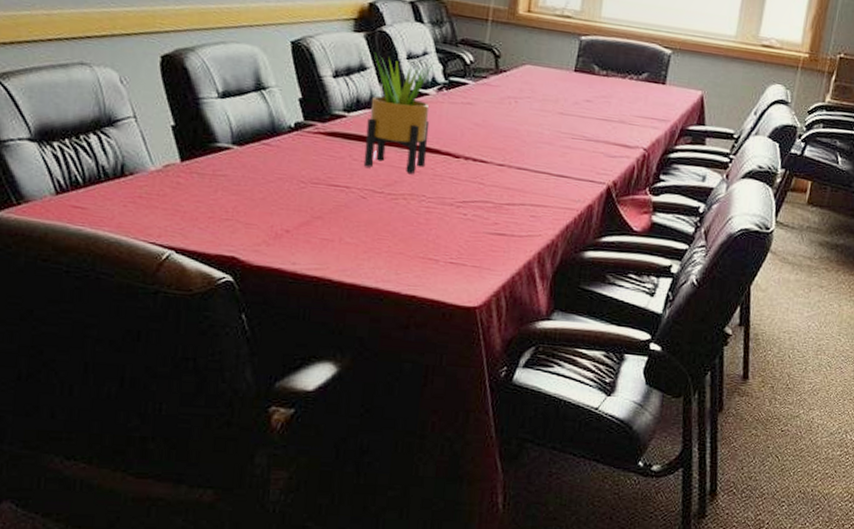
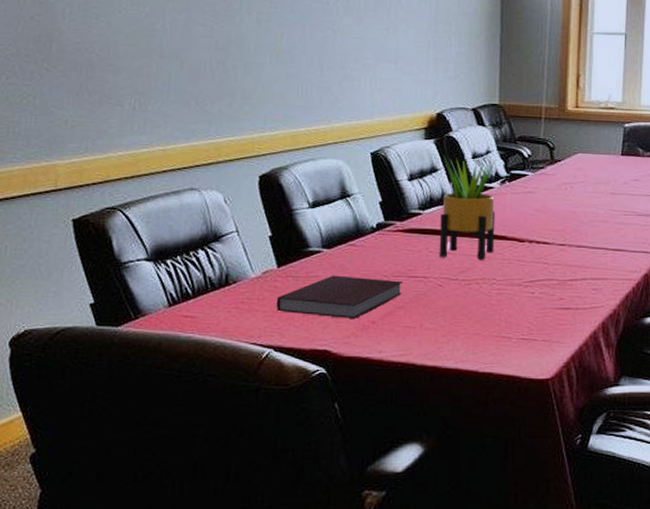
notebook: none [178,175,322,225] -> present [276,275,403,318]

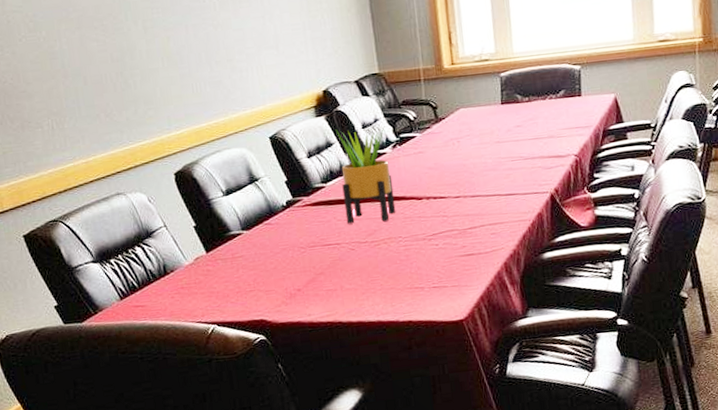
notebook: present [276,275,403,318] -> none [211,250,320,292]

